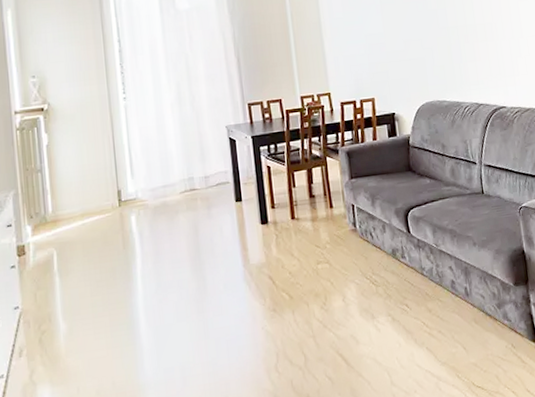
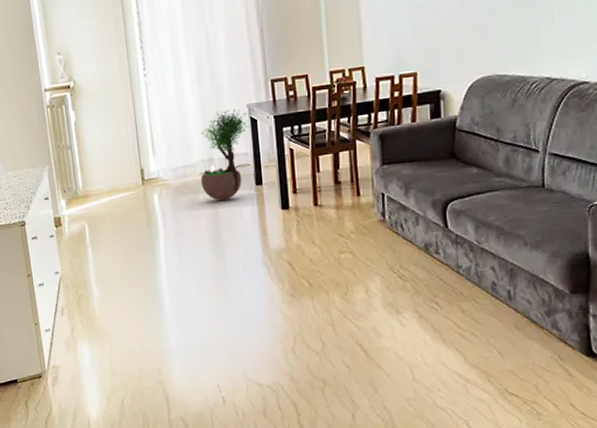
potted tree: none [180,130,229,219] -> present [200,109,250,201]

